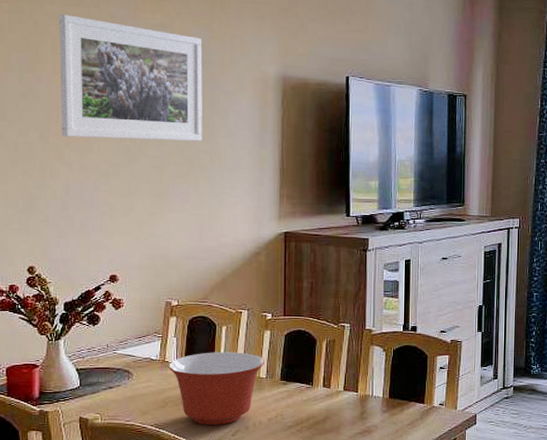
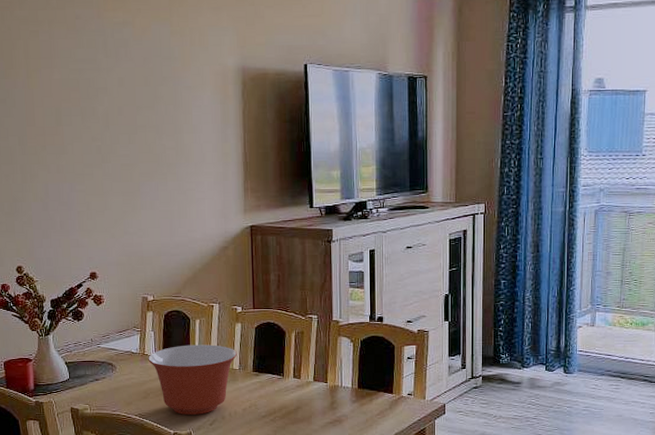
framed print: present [59,14,203,141] -> none [29,18,168,140]

